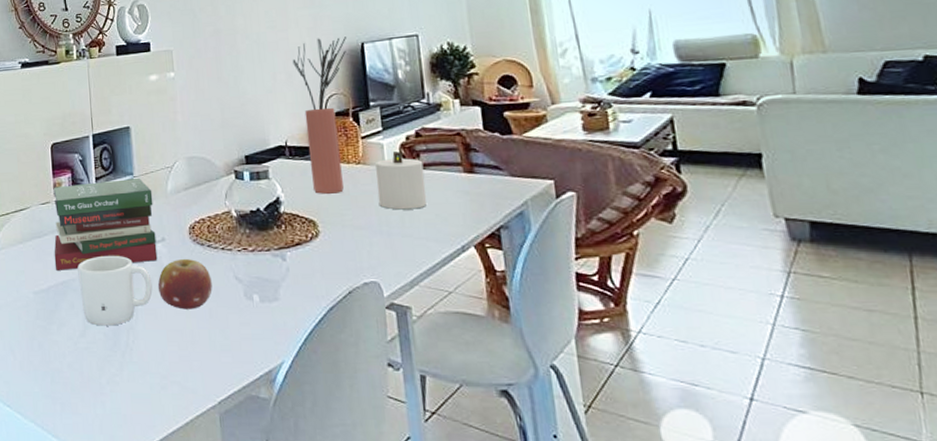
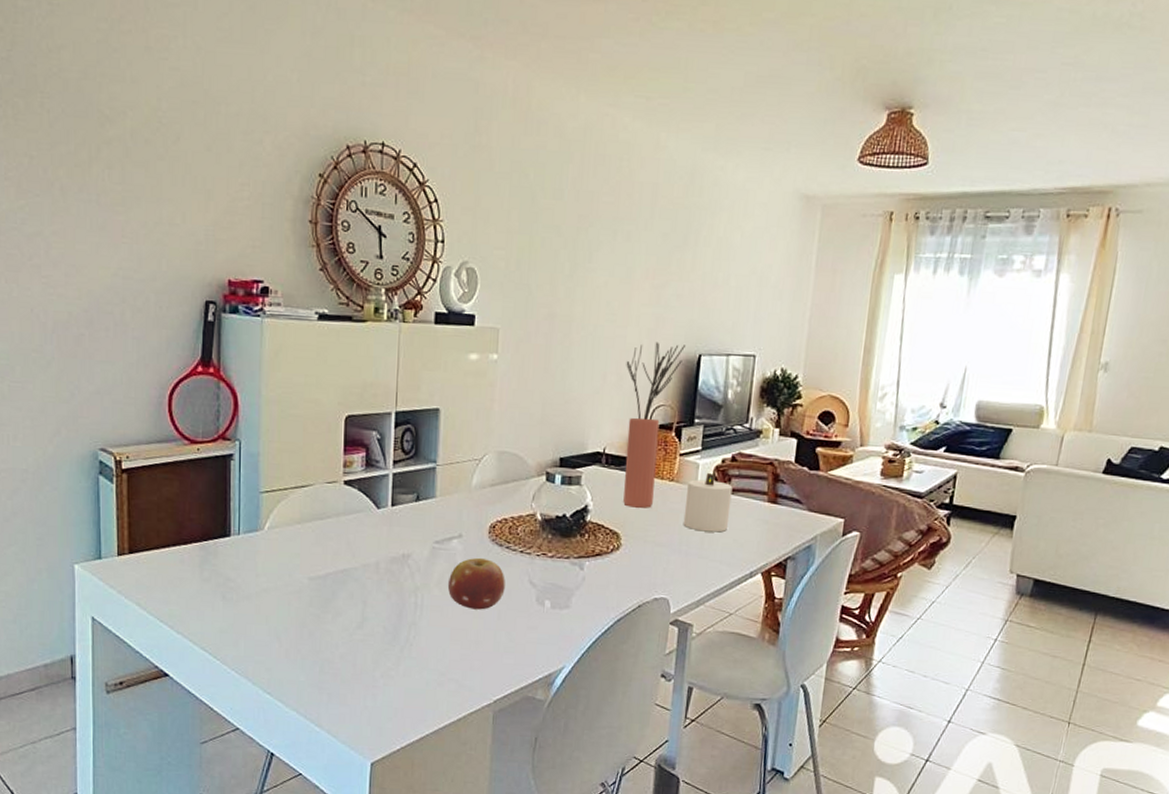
books: present [53,178,158,271] -> none [336,465,455,558]
mug: present [77,255,153,326] -> none [361,546,442,620]

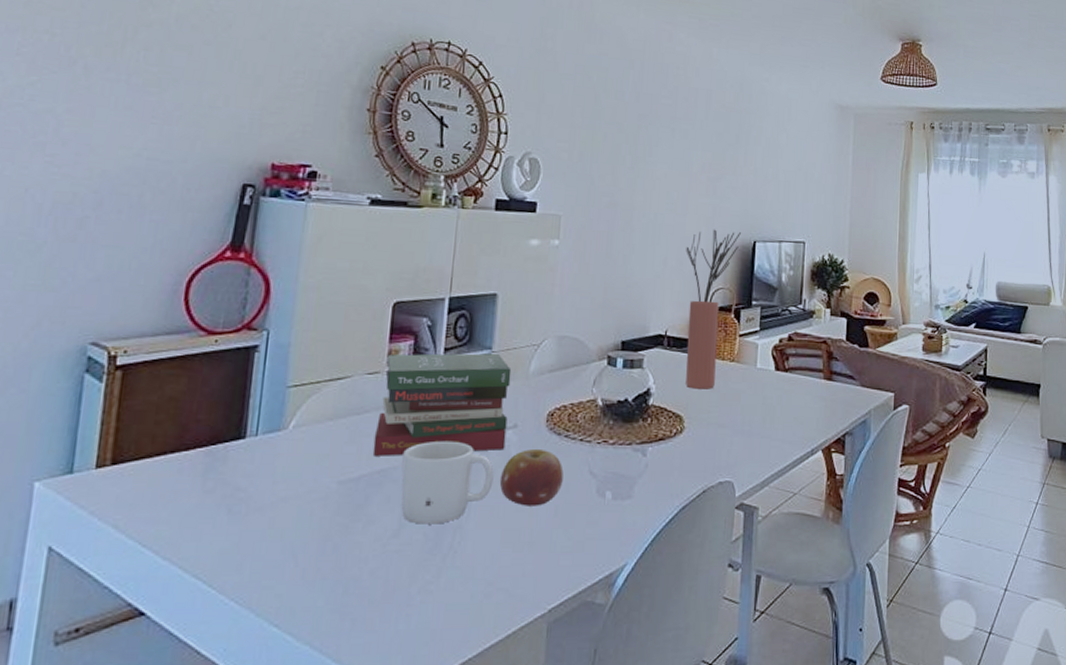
books: none [336,465,455,558] -> present [373,353,512,456]
mug: none [361,546,442,620] -> present [401,440,494,524]
candle: present [683,473,733,533] -> none [745,353,791,411]

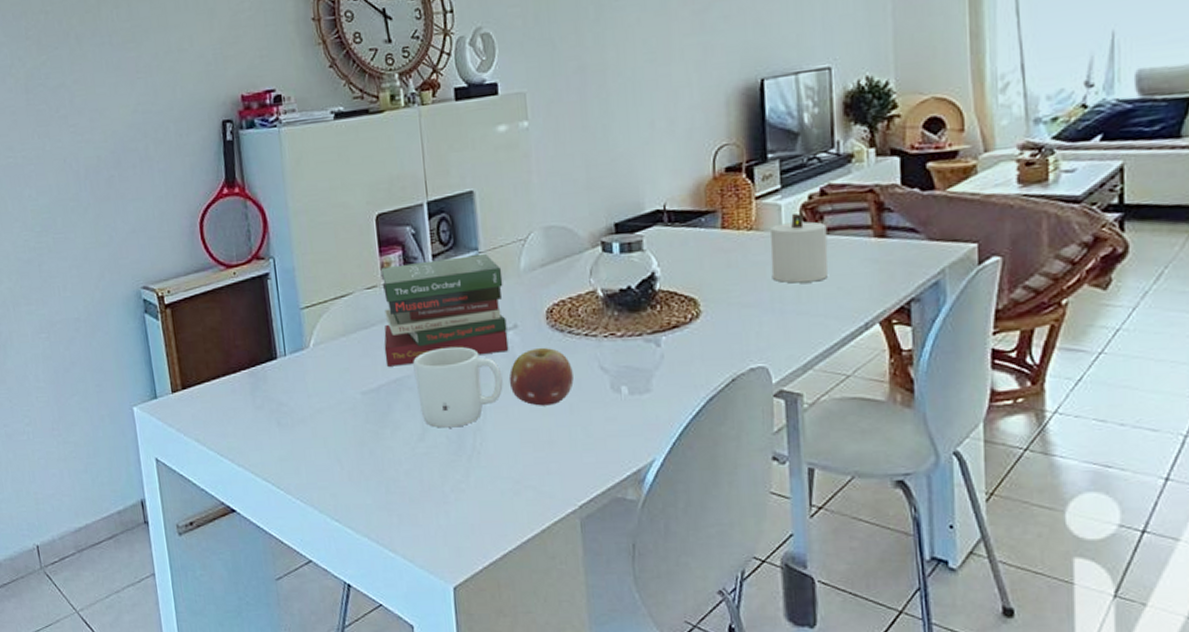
vase: present [686,229,741,389] -> none [675,71,743,268]
candle: none [745,353,791,411] -> present [770,213,829,284]

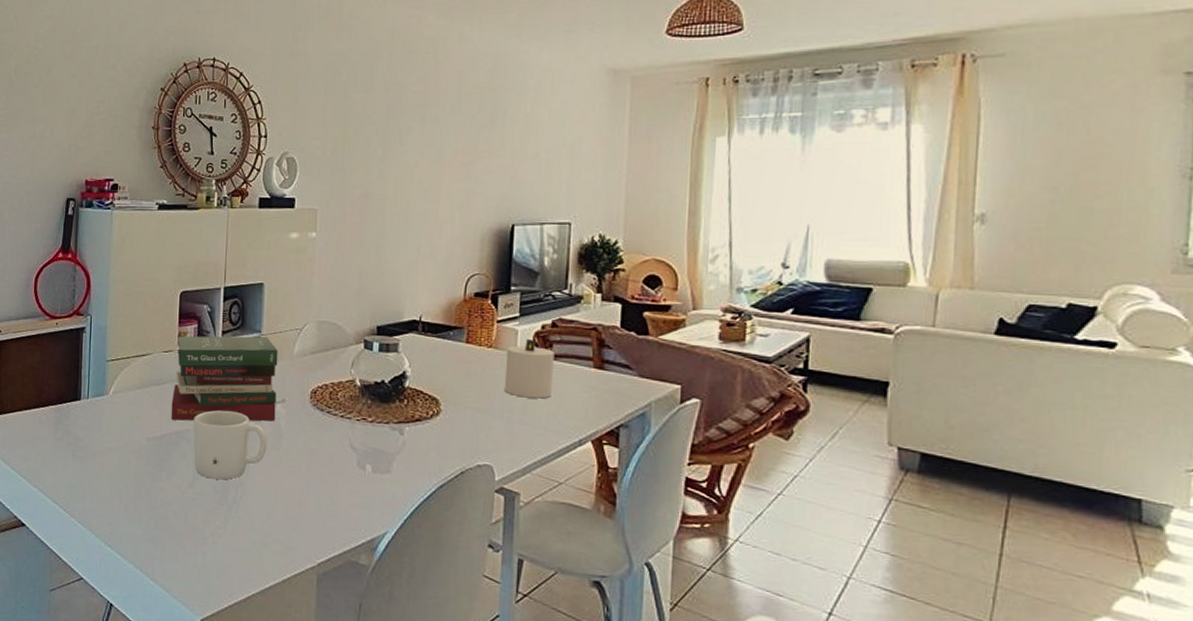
fruit: present [508,347,574,406] -> none [272,421,327,473]

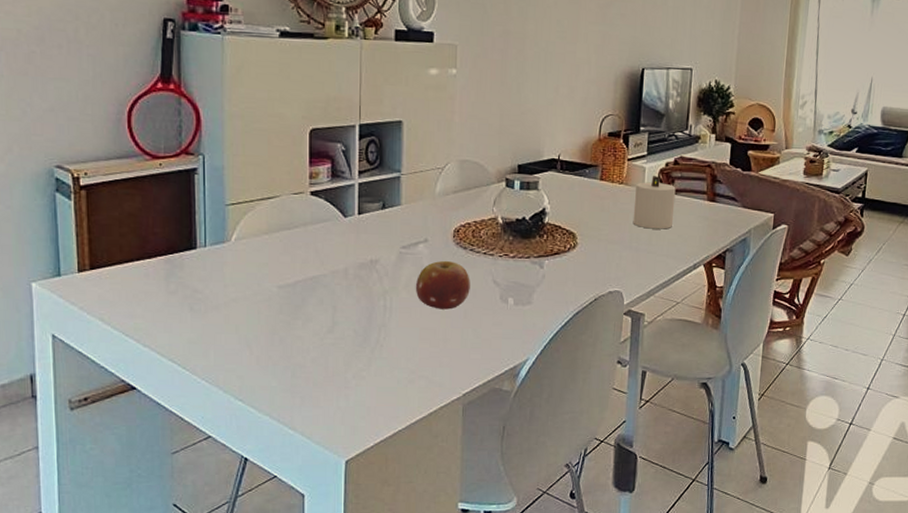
books: present [171,336,278,421] -> none [304,176,420,265]
mug: present [193,410,267,480] -> none [330,252,410,323]
fruit: none [272,421,327,473] -> present [415,260,470,310]

